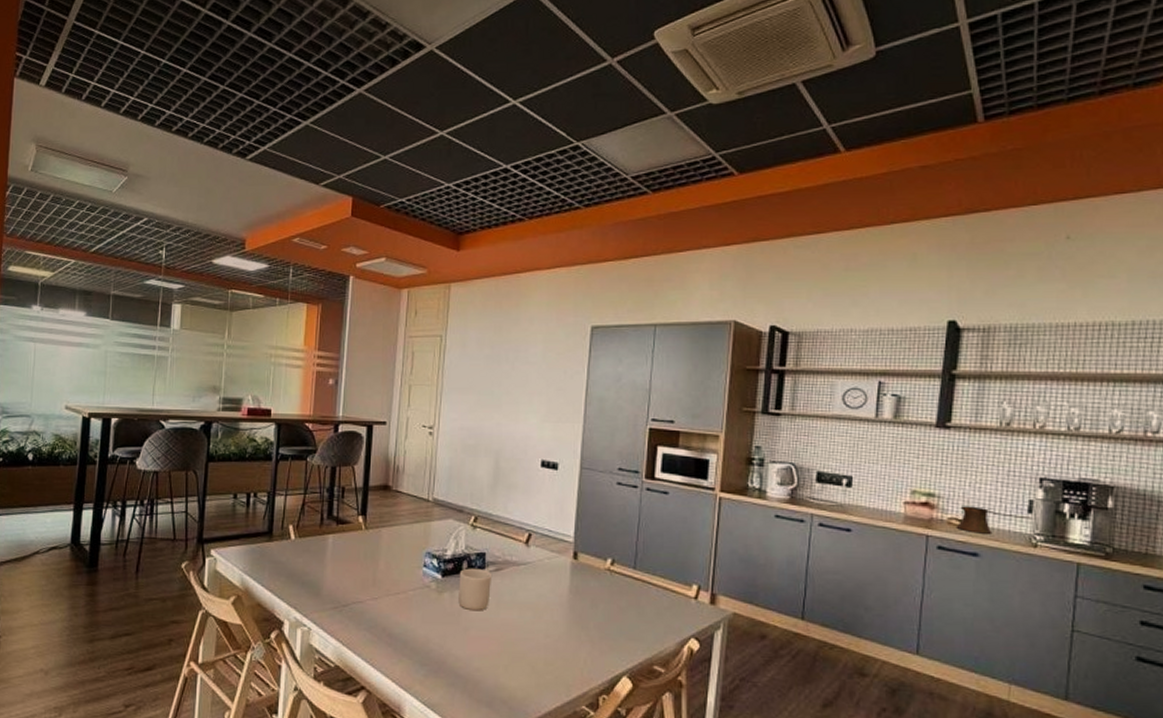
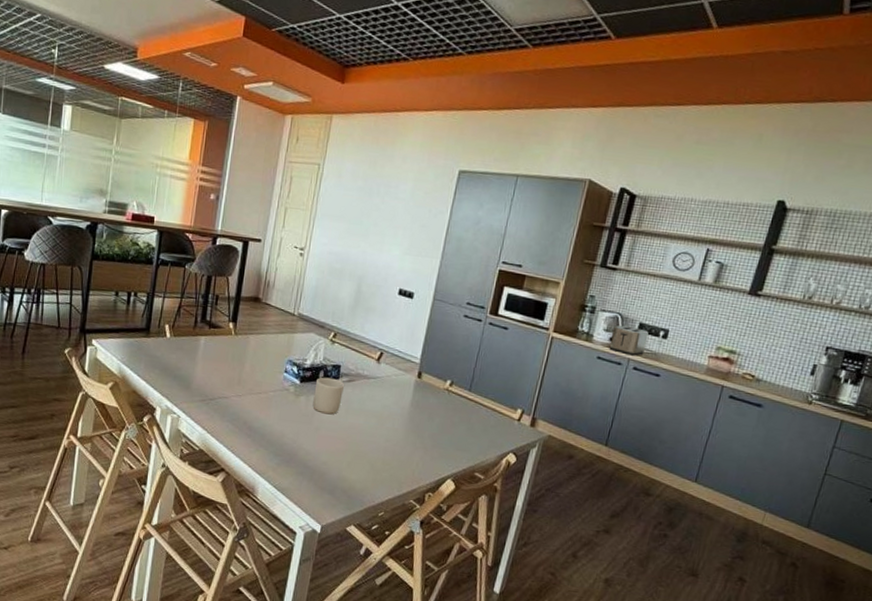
toaster: none [785,476,830,510] -> present [609,325,649,356]
coffee pot: present [956,506,1033,534] -> none [748,364,813,390]

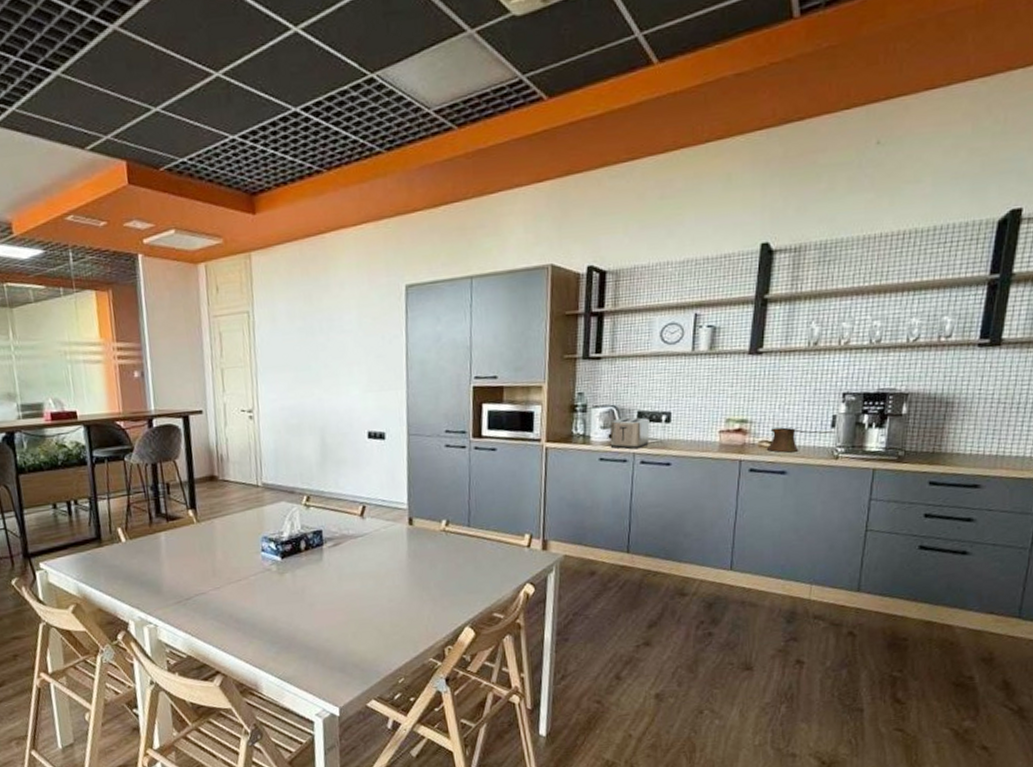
mug: present [313,377,345,415] -> none [298,545,332,587]
coffee pot: none [748,364,813,390] -> present [766,427,835,453]

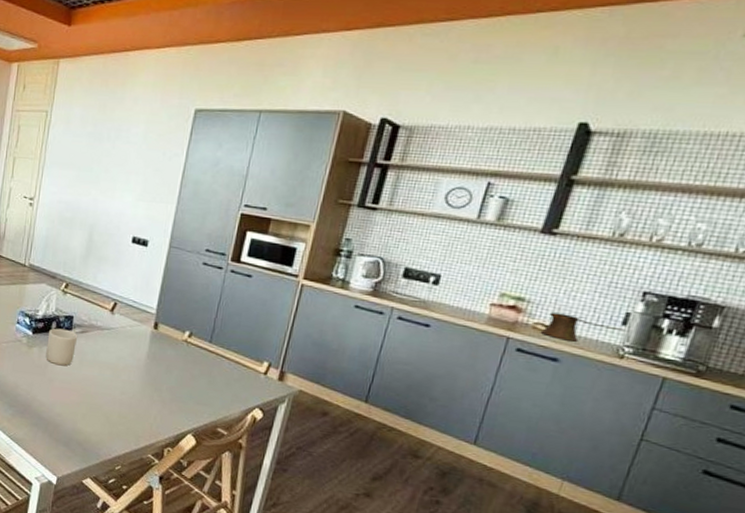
mug: none [298,545,332,587] -> present [46,328,78,366]
toaster: present [608,417,650,450] -> none [368,270,416,305]

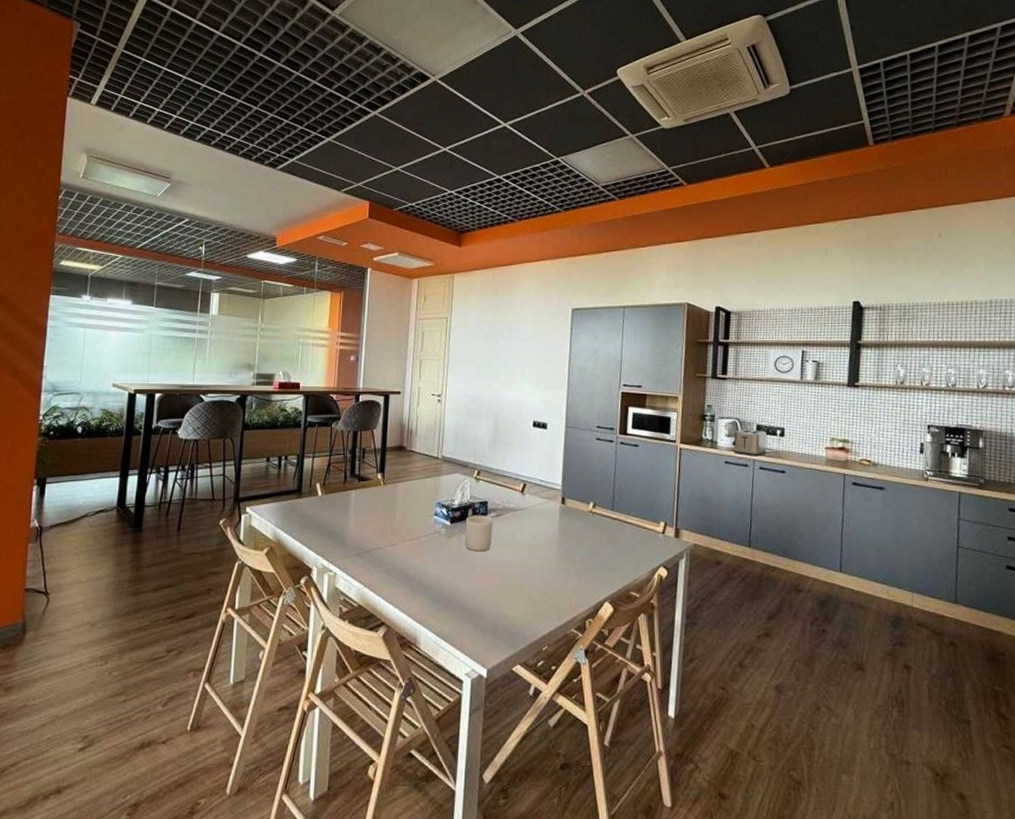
toaster: none [368,270,416,305] -> present [732,429,767,457]
coffee pot: present [540,312,626,342] -> none [866,449,924,471]

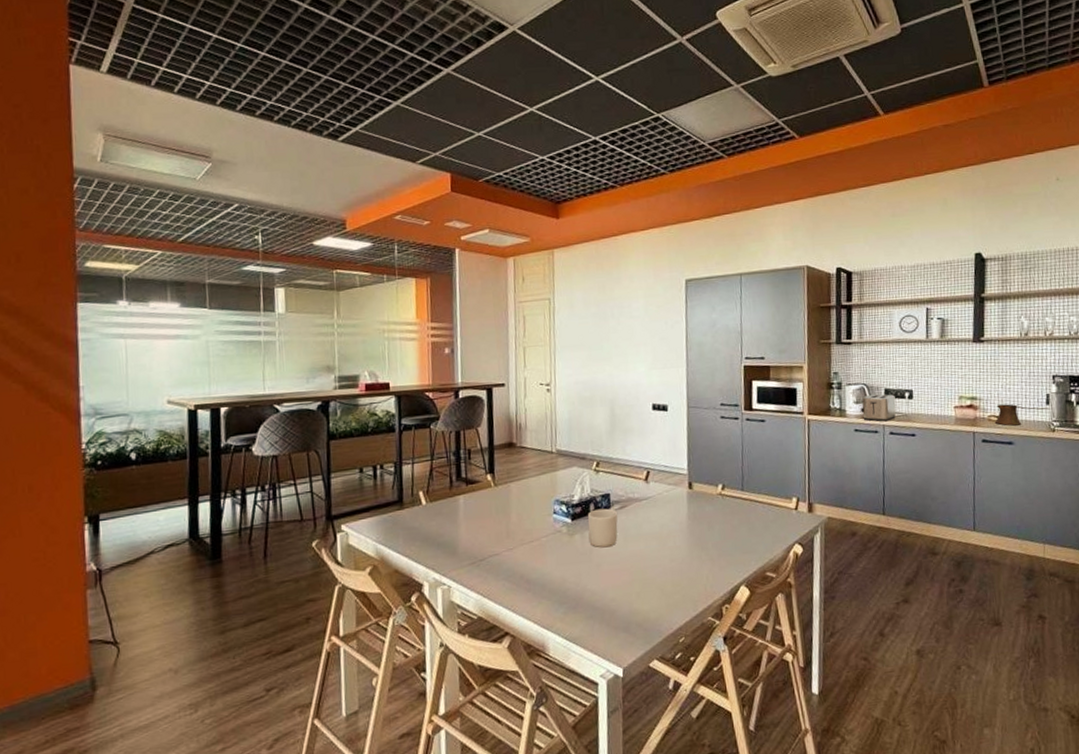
coffee pot: none [866,449,924,471] -> present [994,404,1050,426]

